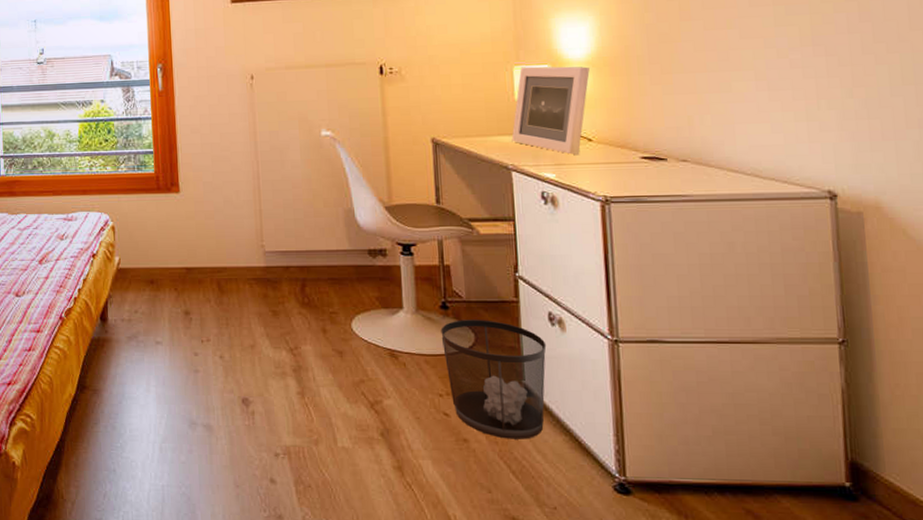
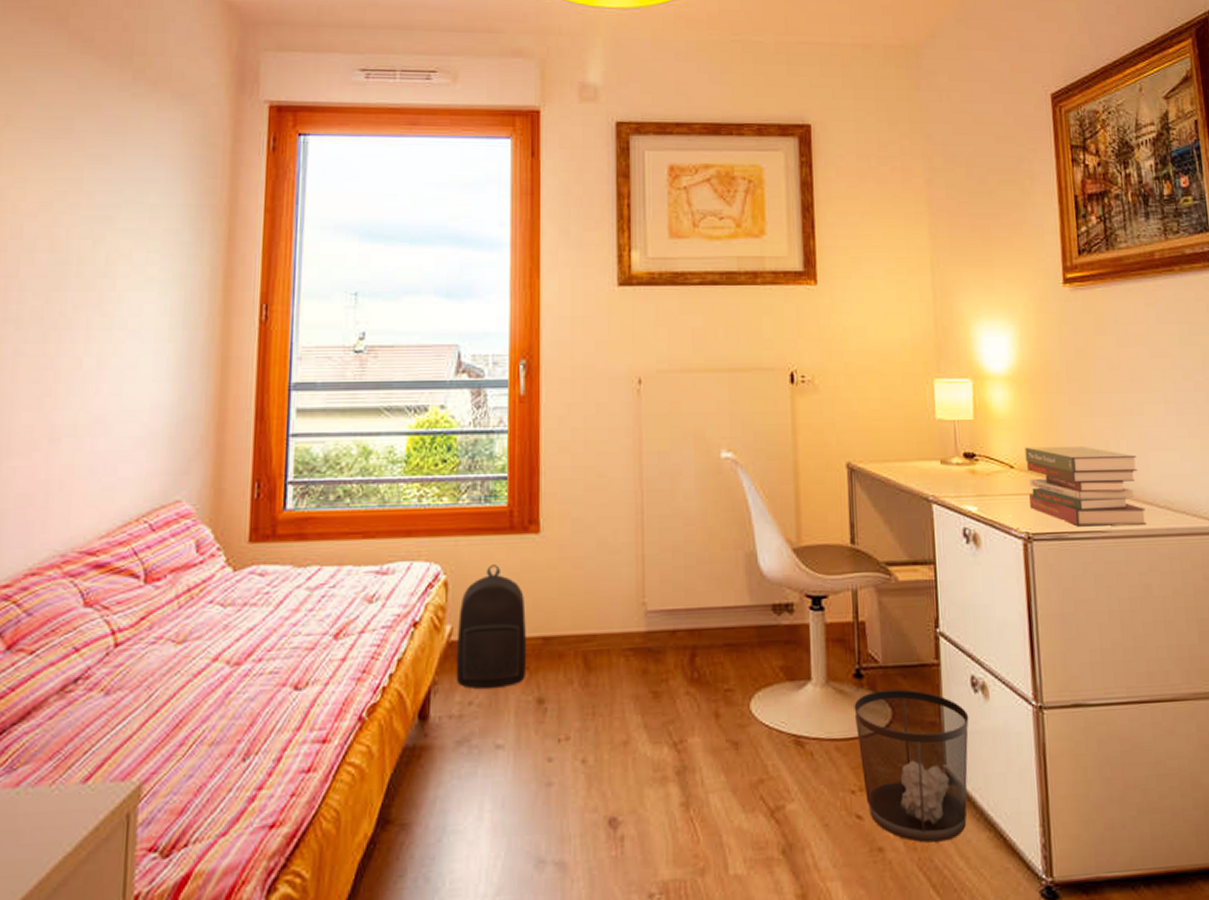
backpack: none [123,215,175,303] -> present [456,565,527,690]
picture frame: present [511,66,590,156] -> none [932,380,1011,485]
books: none [603,120,731,191] -> present [1024,445,1147,527]

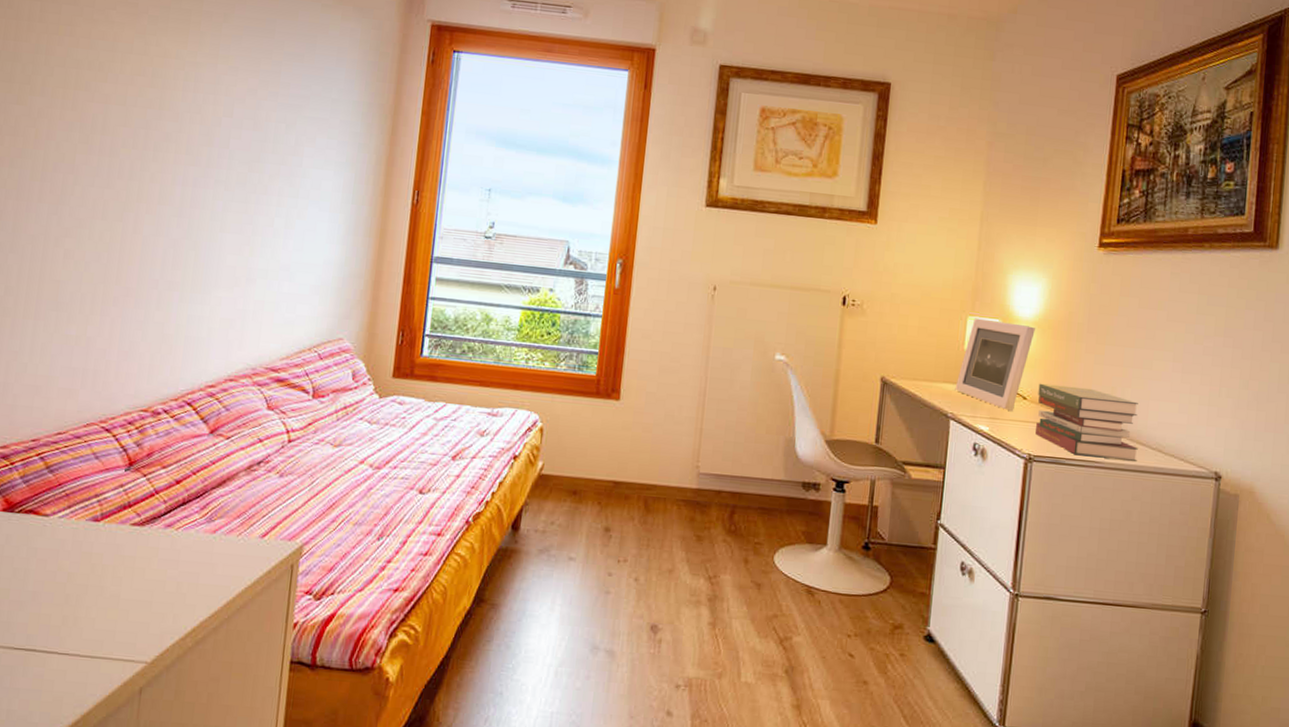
backpack: present [456,565,527,690] -> none [543,420,603,515]
waste bin: present [854,689,969,843] -> none [858,561,955,685]
picture frame: none [932,380,1011,485] -> present [955,318,1035,412]

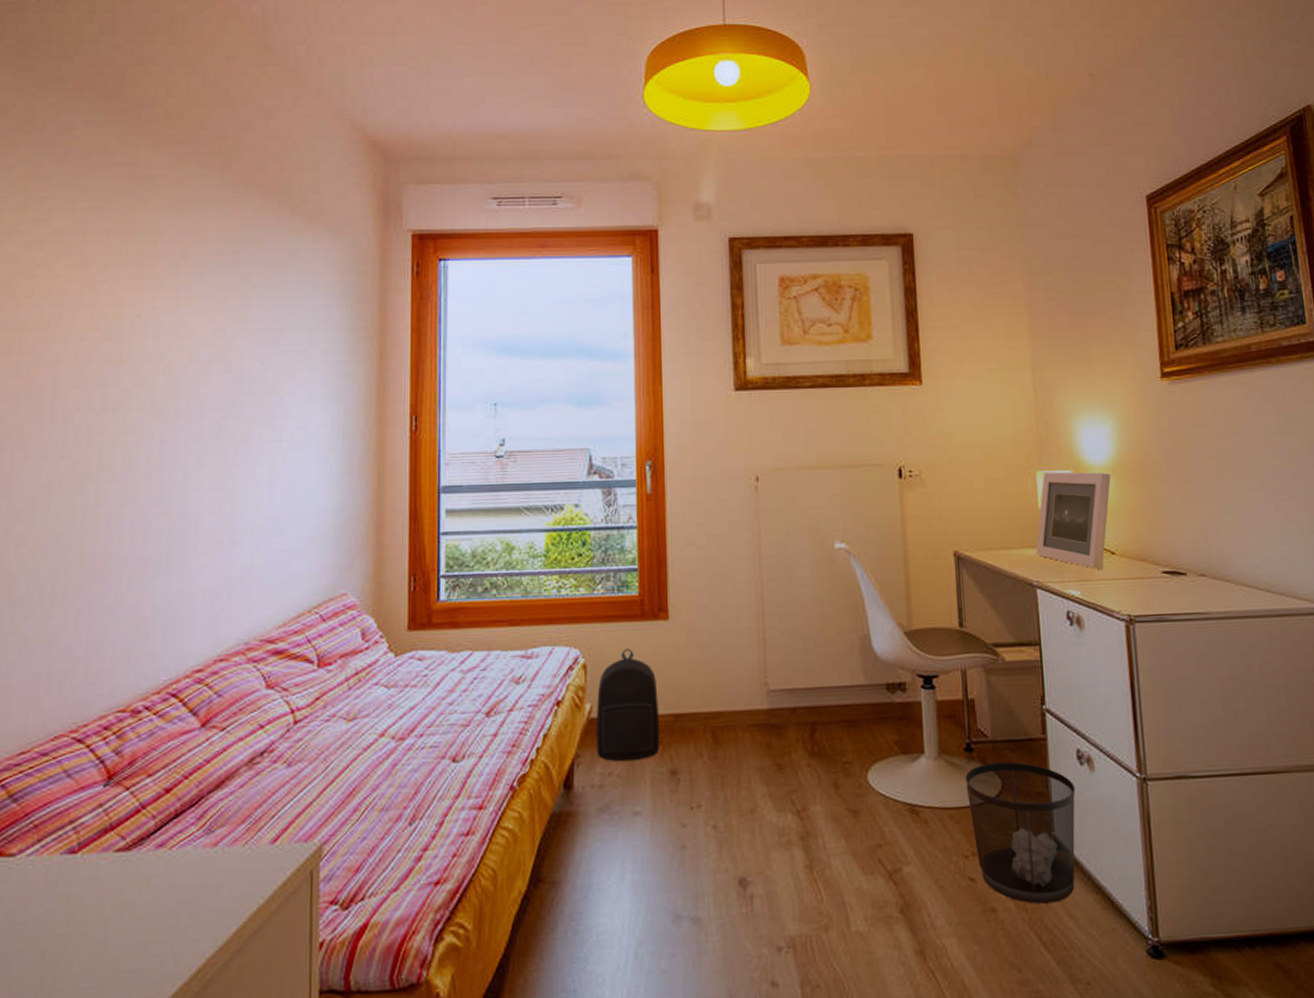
backpack: none [543,420,603,515] -> present [596,649,660,762]
waste bin: none [858,561,955,685] -> present [965,762,1076,904]
books: present [1035,383,1138,462] -> none [1125,532,1246,609]

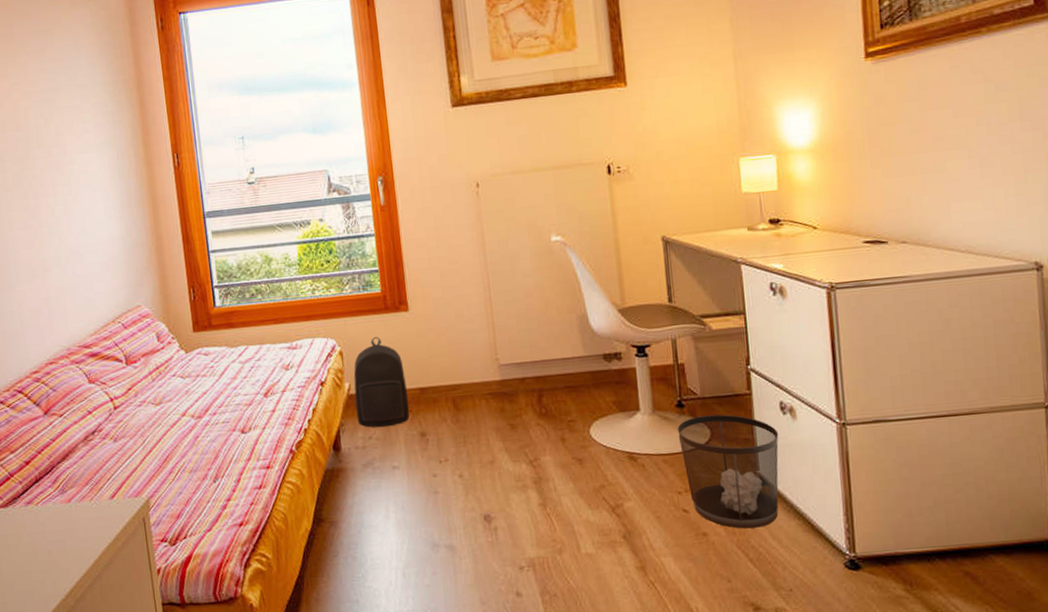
picture frame: present [1035,471,1111,571] -> none [739,154,813,245]

